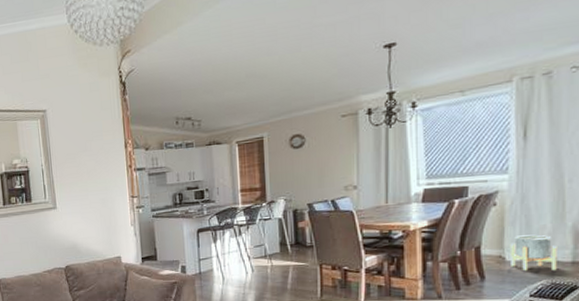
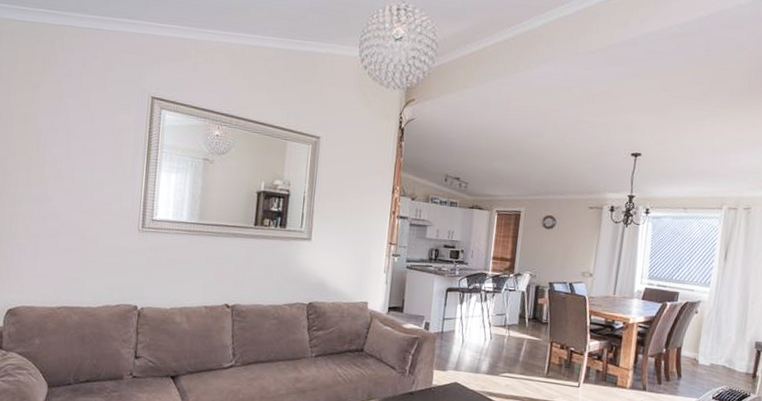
planter: present [509,234,557,272] -> none [702,343,737,378]

